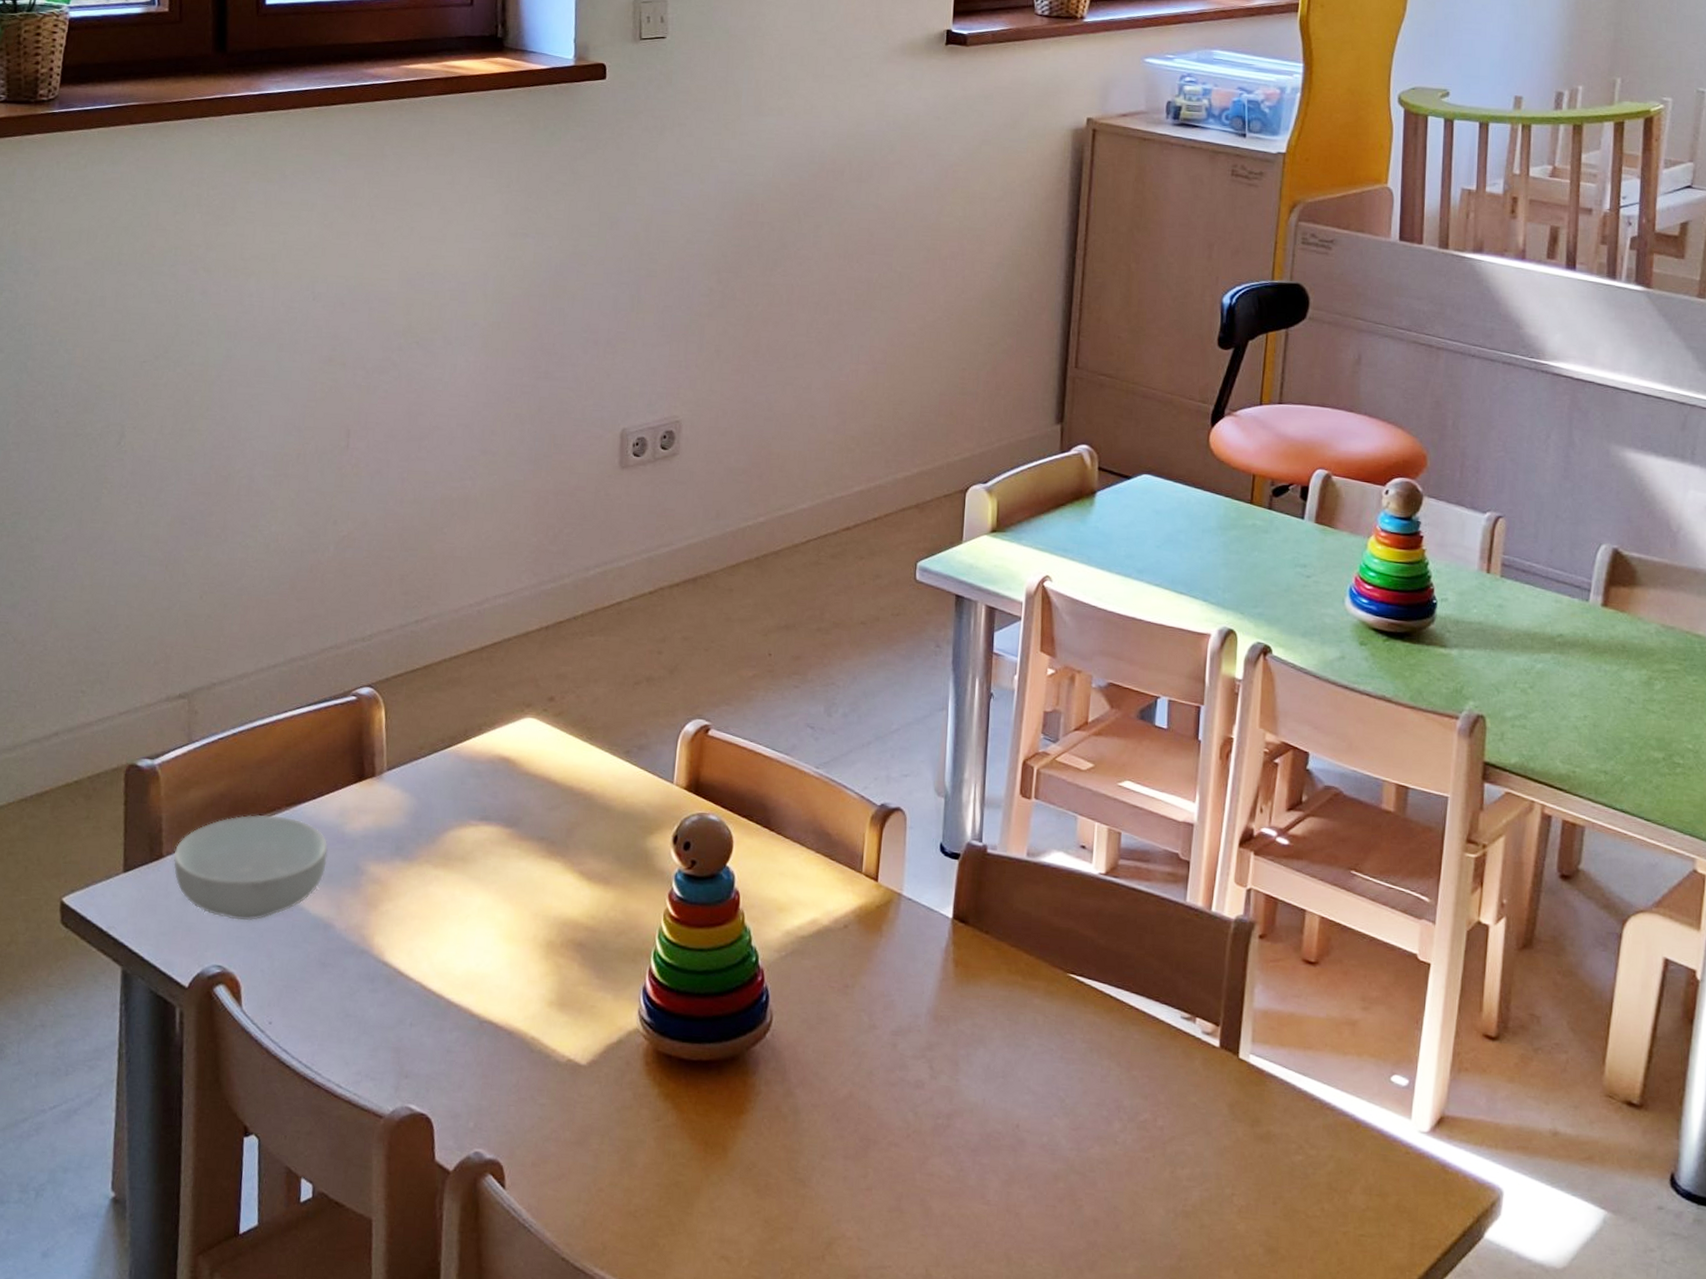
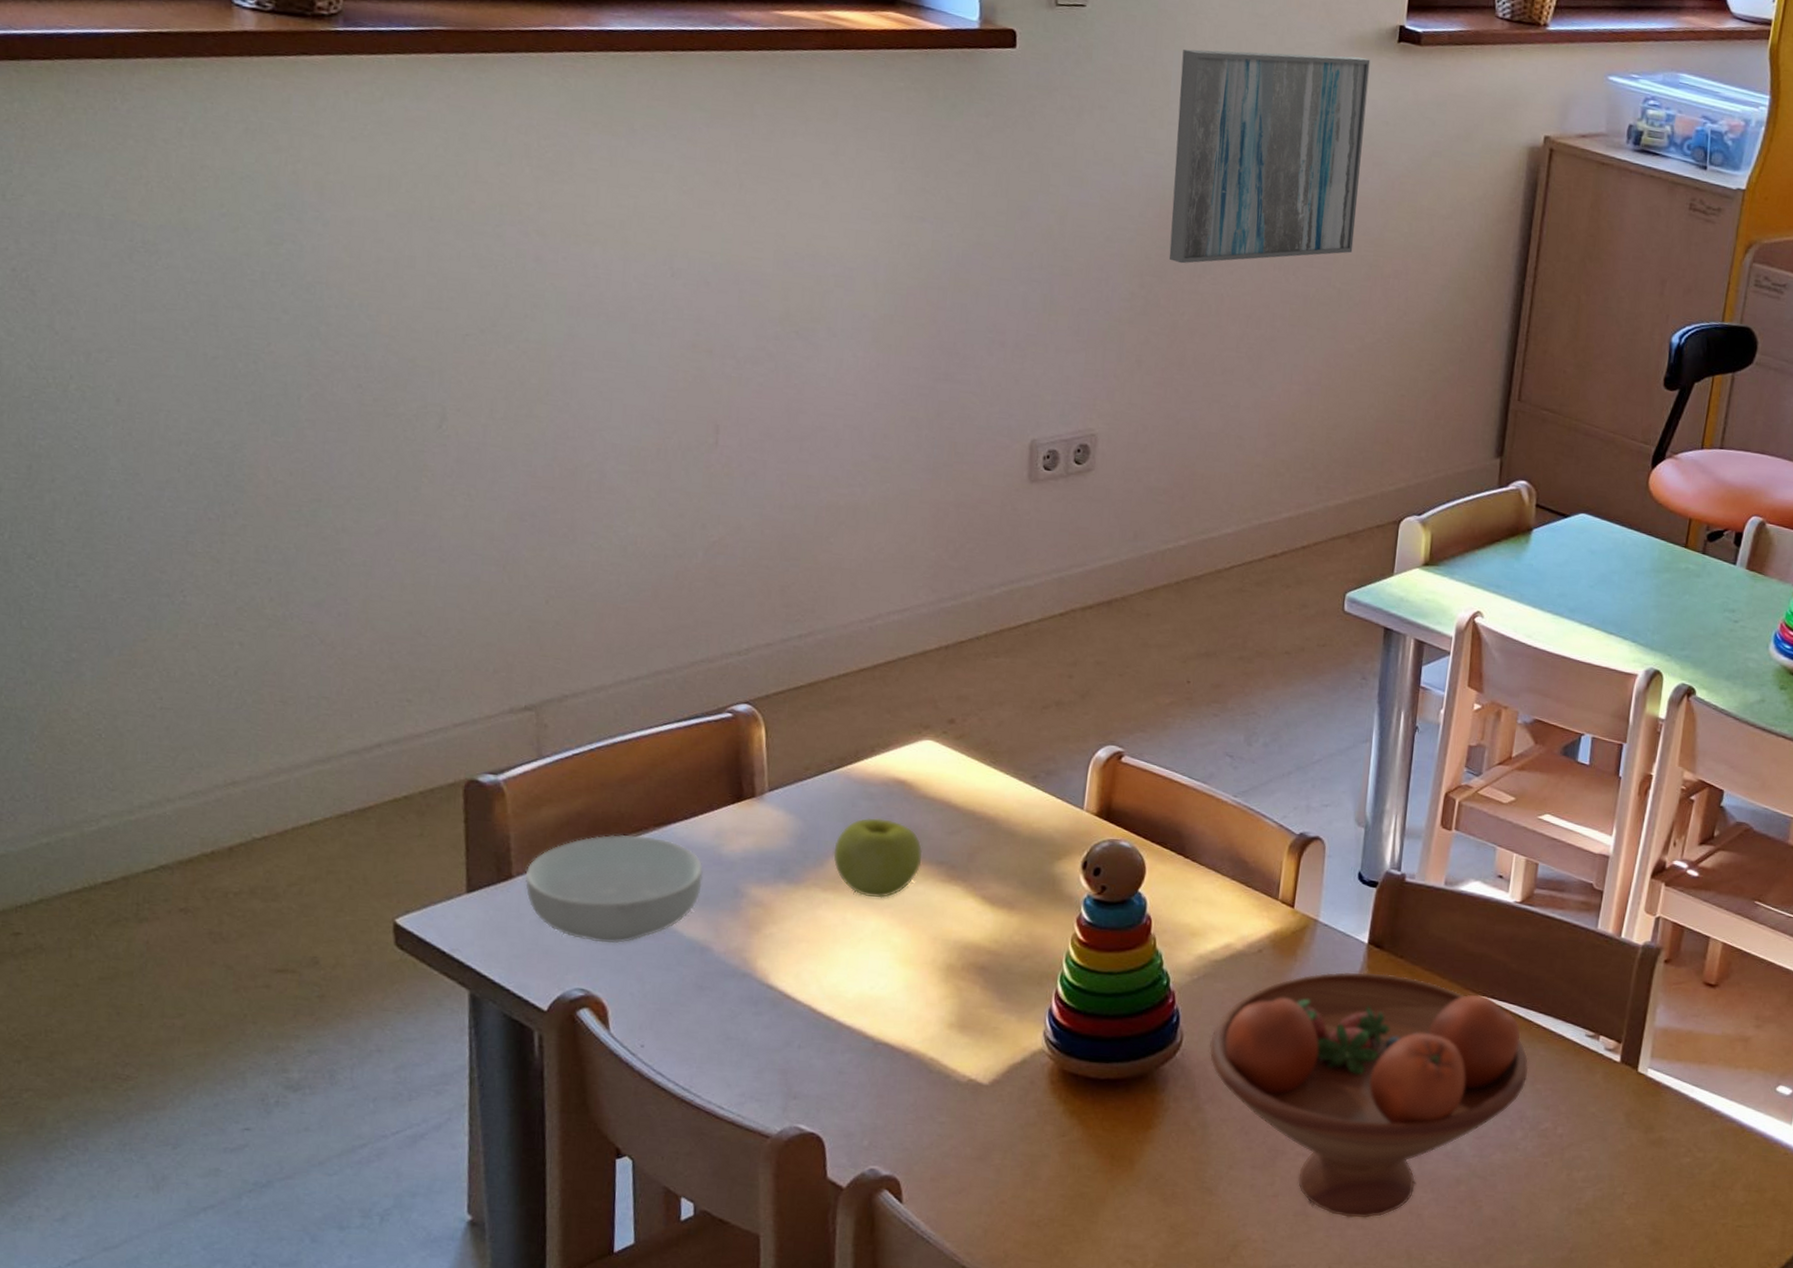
apple: none [443,795,525,875] -> present [833,817,923,898]
wall art: none [743,60,921,259] -> present [1169,49,1371,264]
fruit bowl: none [799,948,1123,1217] -> present [1209,971,1529,1219]

